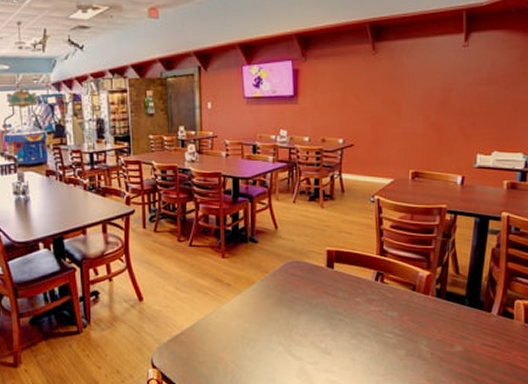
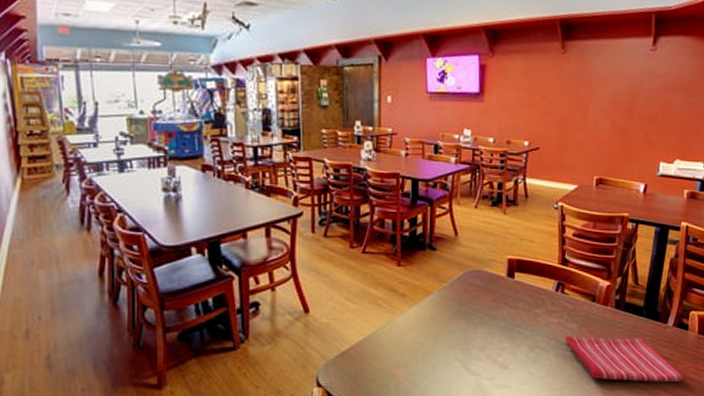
dish towel: none [386,323,514,370] -> present [565,335,686,382]

